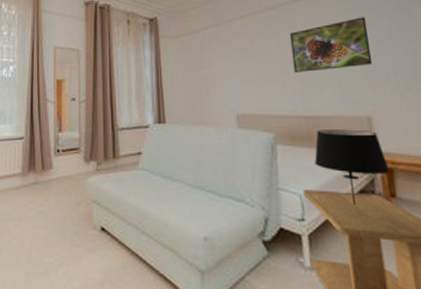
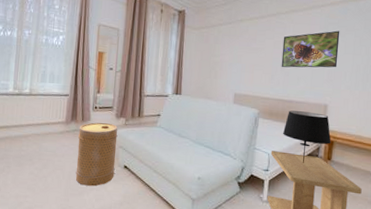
basket: none [38,171,89,261] -> present [76,122,118,187]

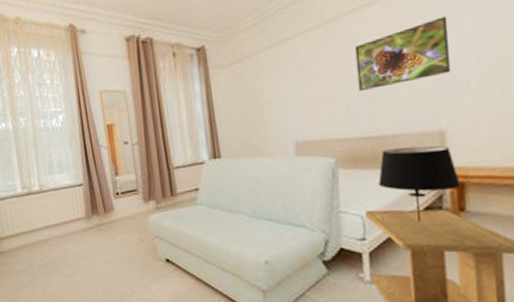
basket: present [76,122,118,187] -> none [103,210,156,289]

